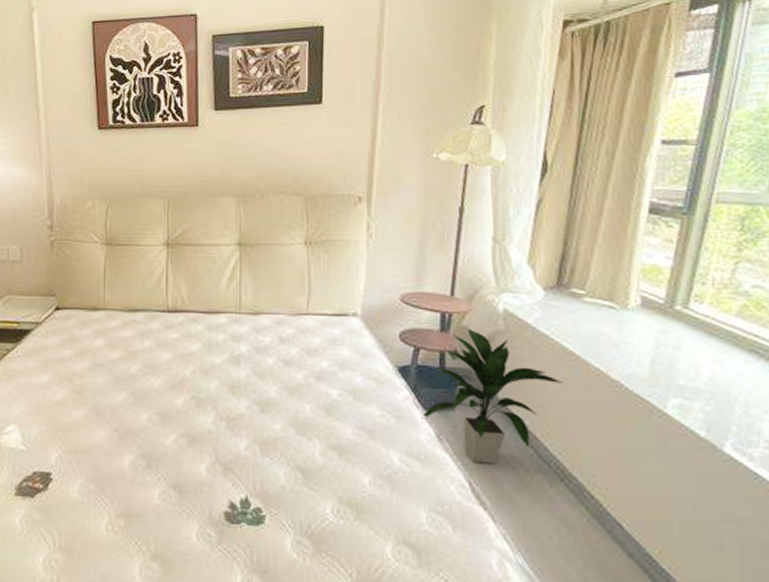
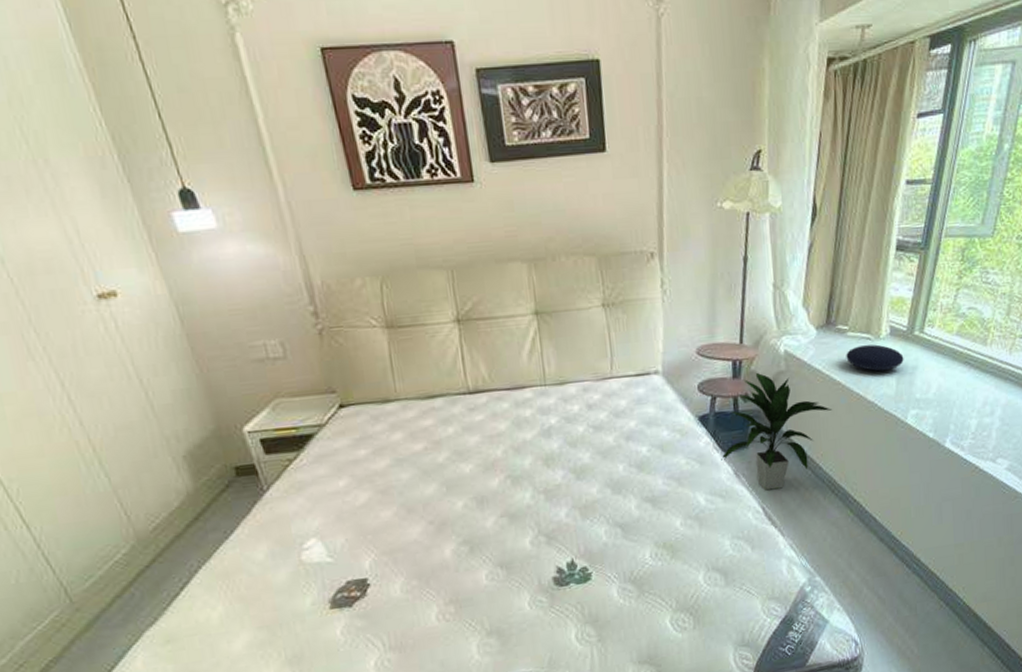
cushion: none [582,314,661,347] -> present [846,344,904,371]

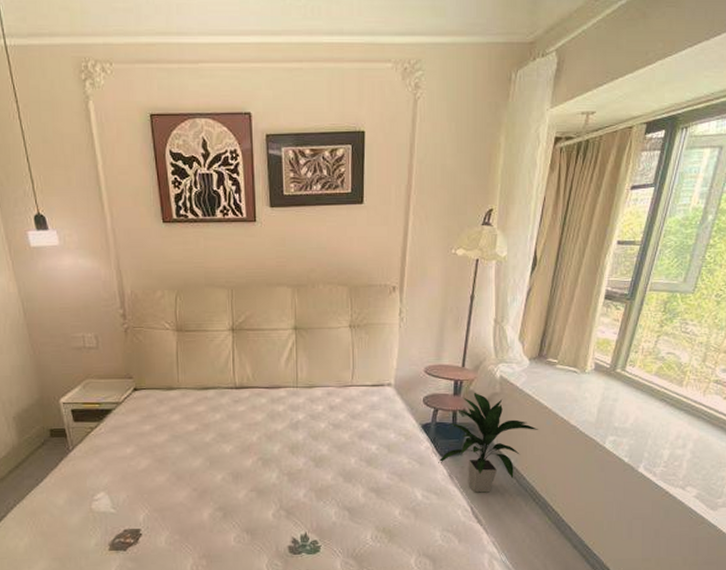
cushion: present [846,344,904,371] -> none [554,377,606,401]

